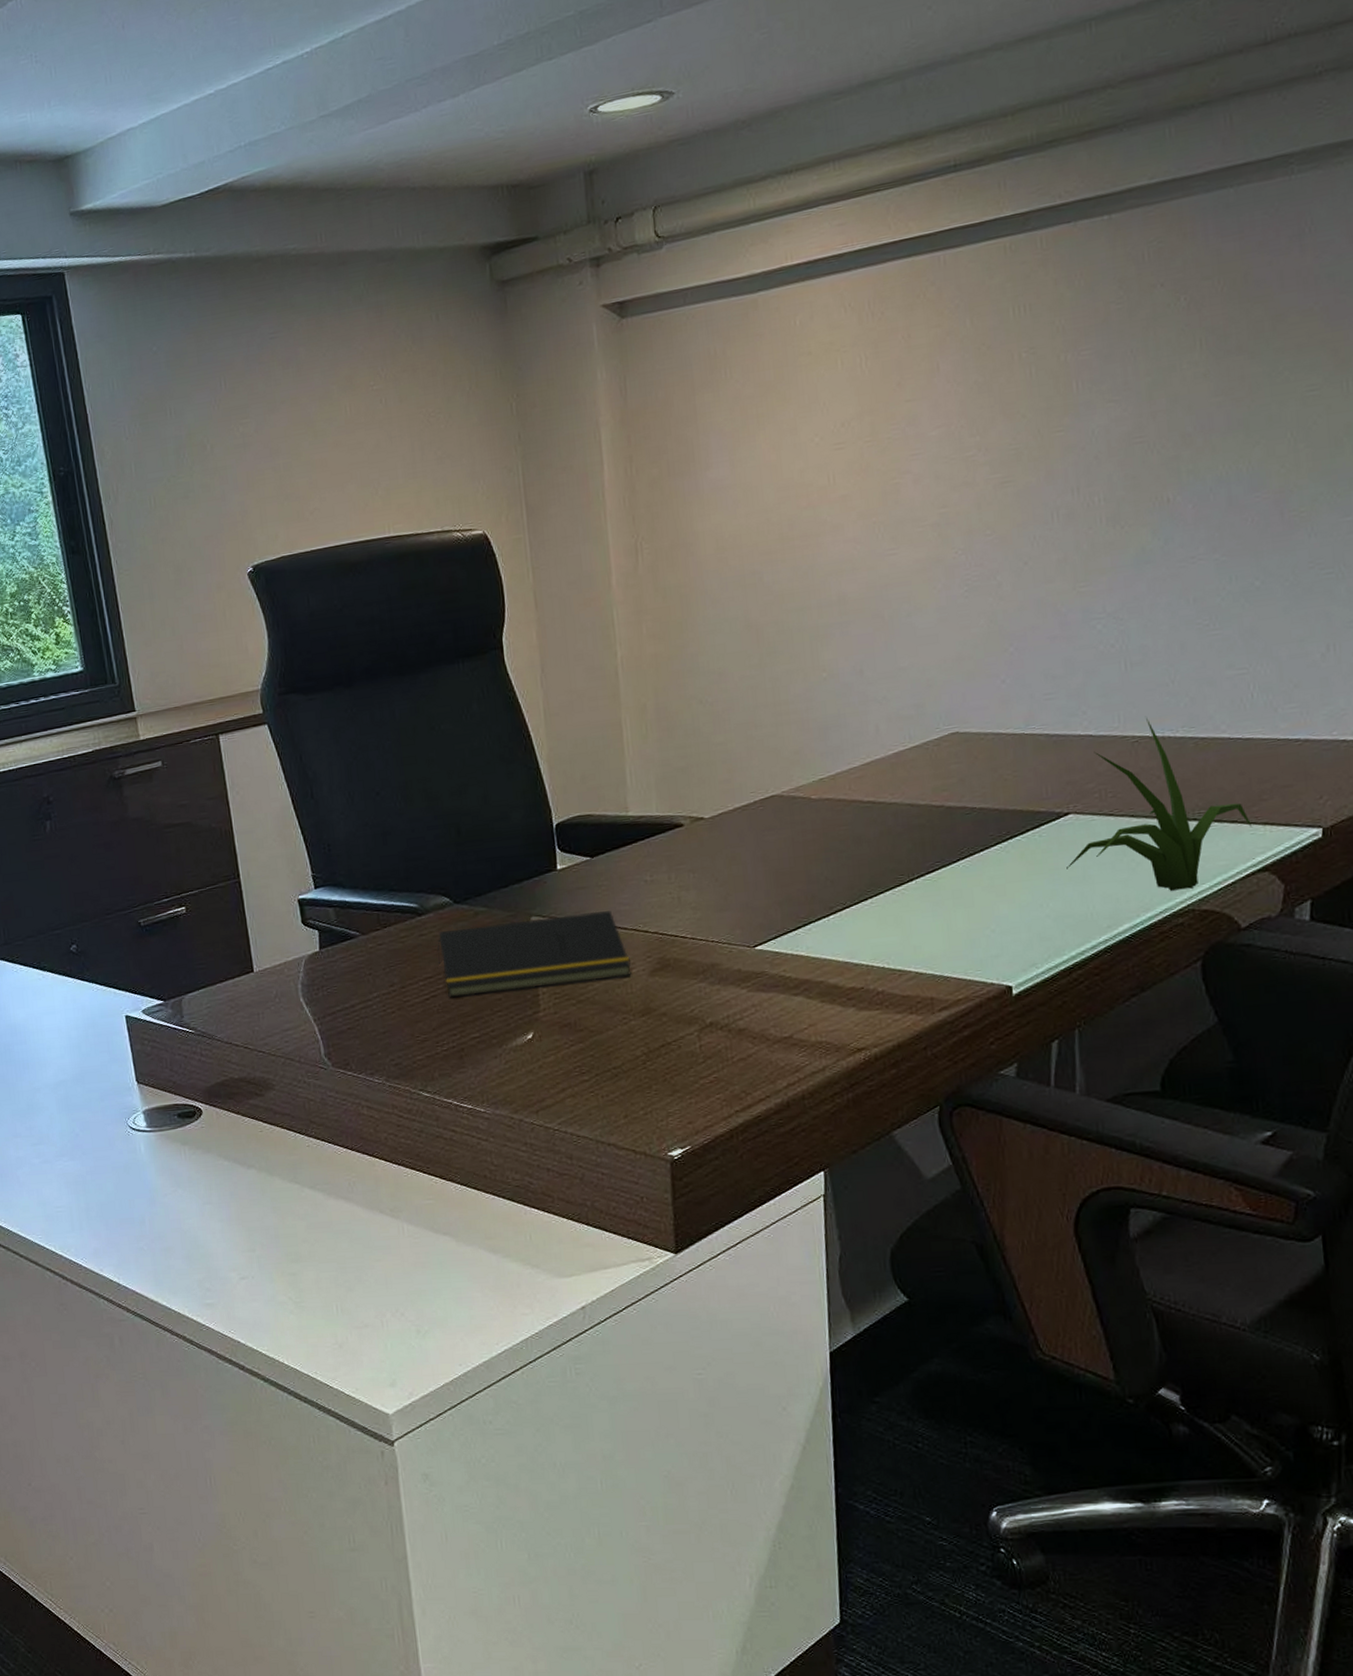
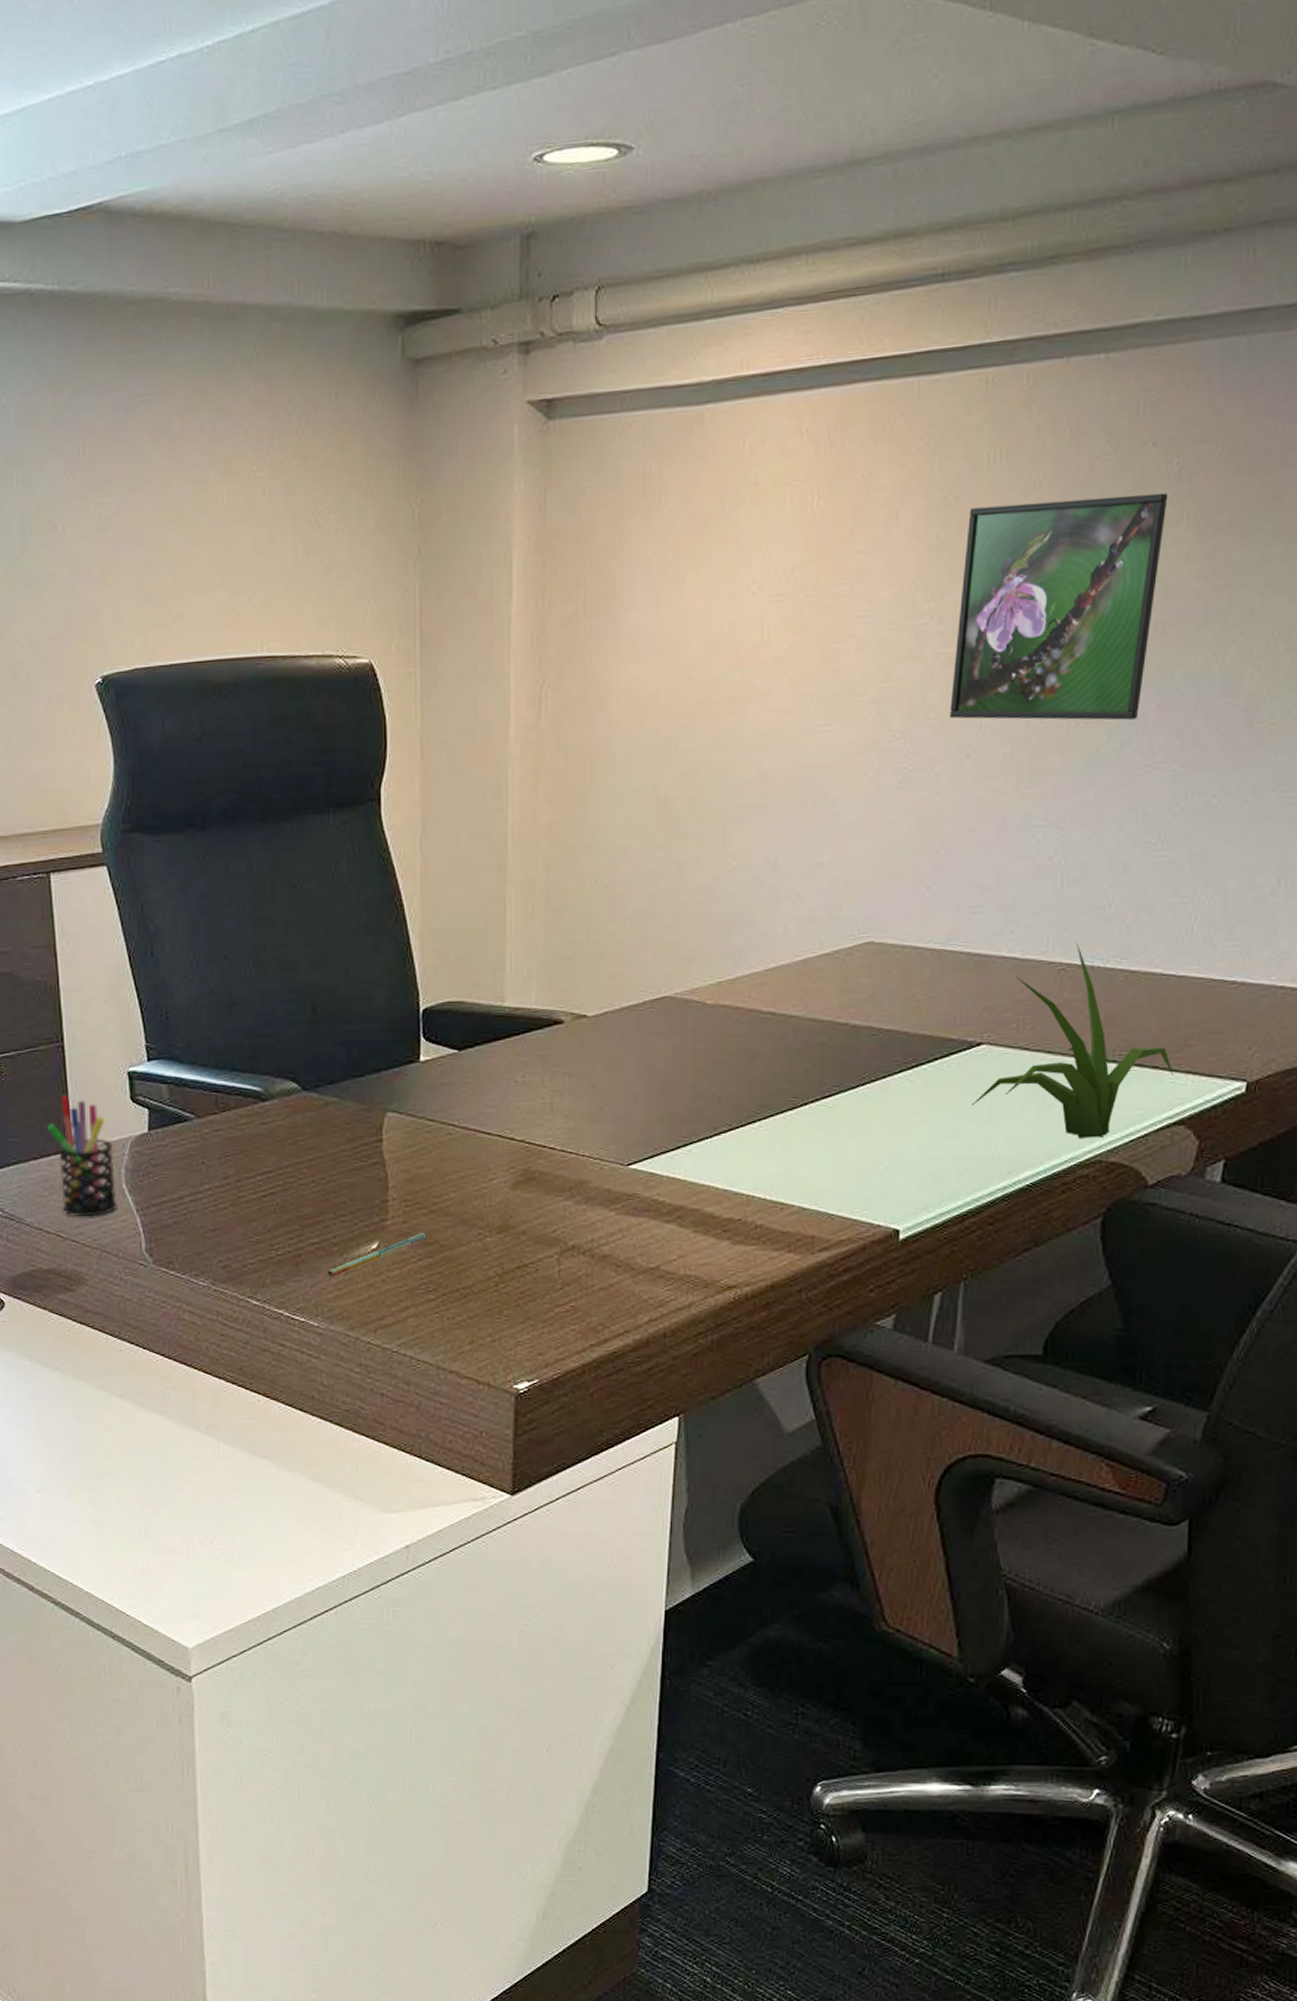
pen holder: none [230,924,298,1029] -> present [47,1095,118,1216]
notepad: present [437,911,631,997] -> none [279,1111,492,1196]
pen: none [489,1021,577,1068] -> present [327,1233,427,1278]
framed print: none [1002,325,1181,533] -> present [949,492,1168,720]

